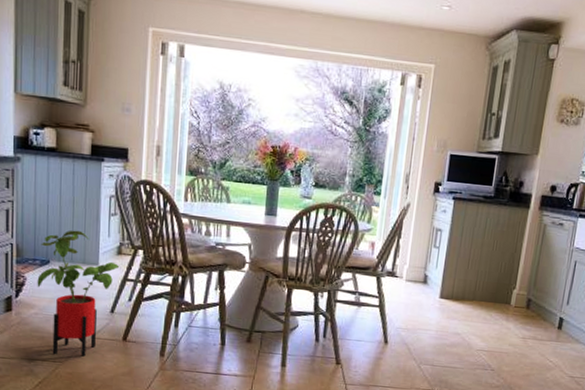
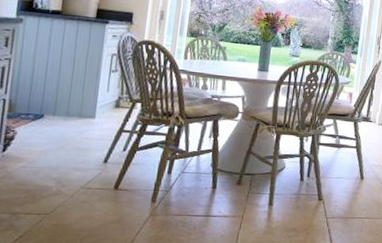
house plant: present [37,230,120,357] -> none [27,85,117,207]

